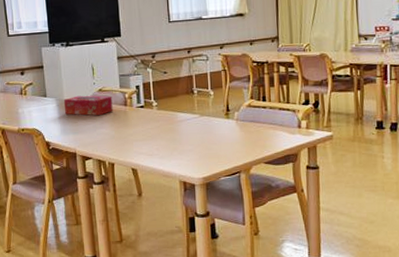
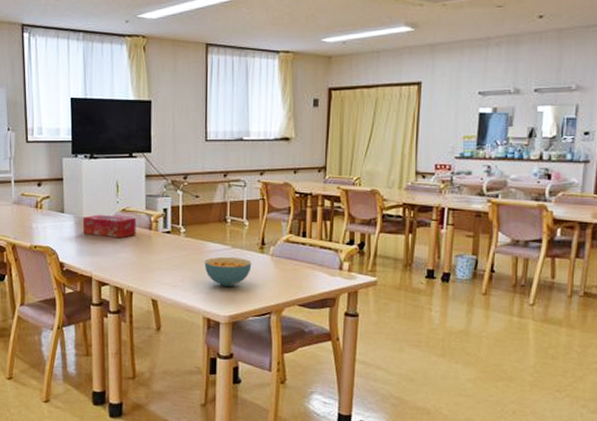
cereal bowl: none [176,124,220,152] -> present [204,256,252,287]

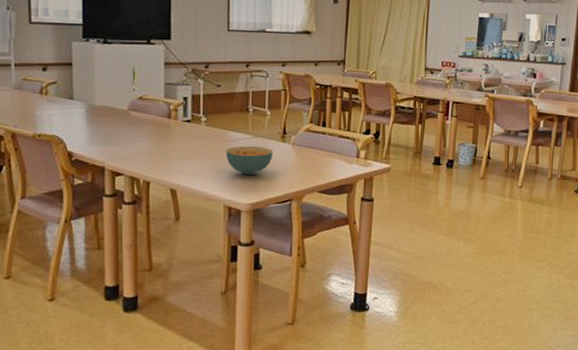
tissue box: present [82,214,137,239] -> none [94,101,154,127]

